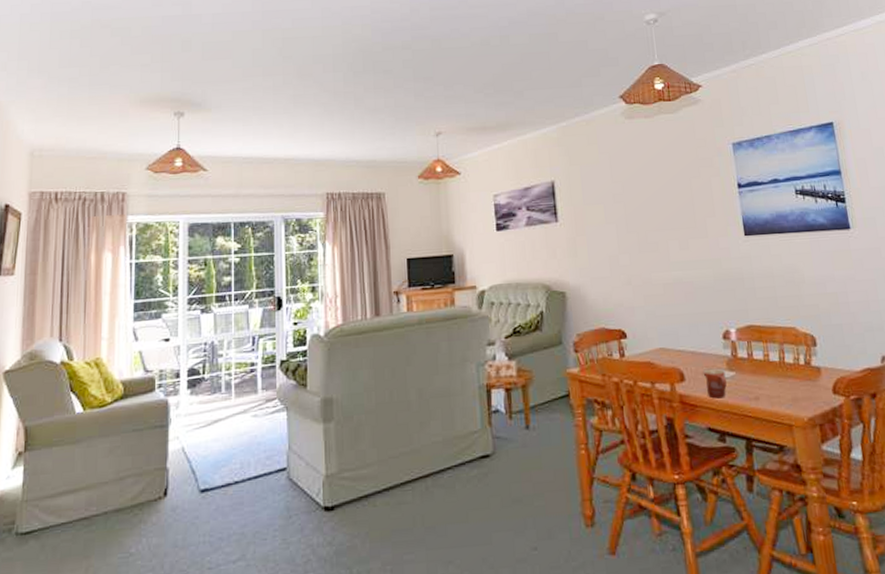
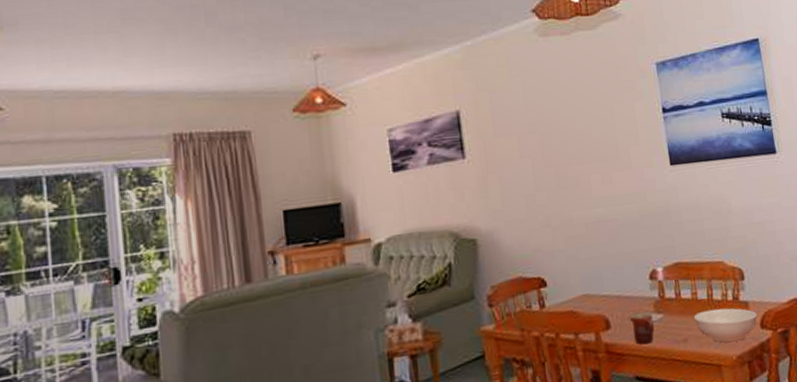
bowl: none [765,371,829,405] -> present [693,308,757,343]

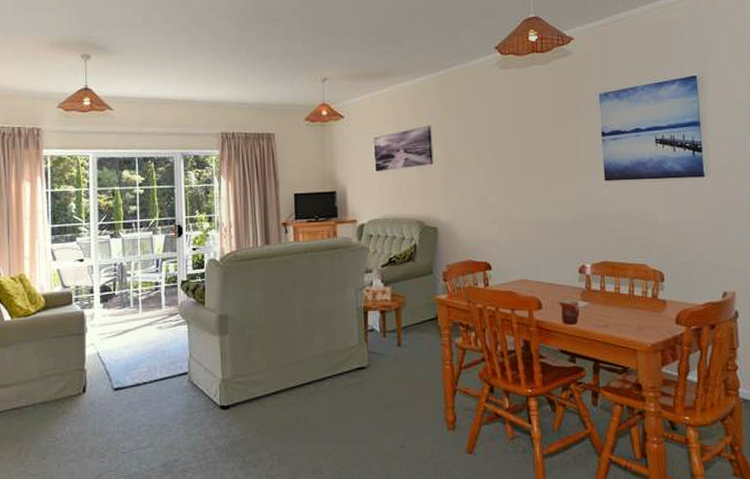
bowl: present [693,308,757,343] -> none [615,303,673,333]

